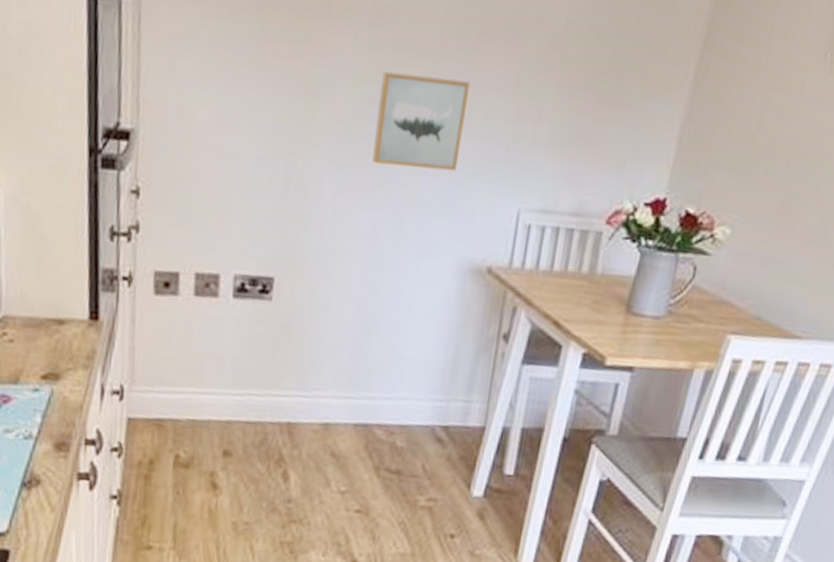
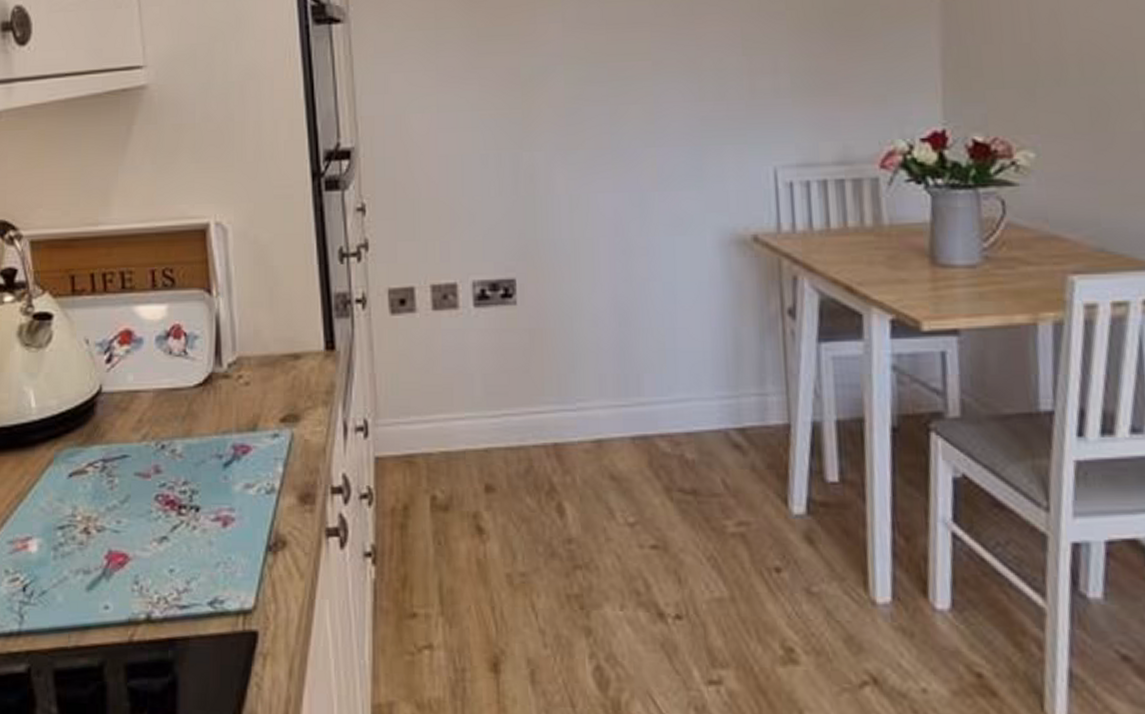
wall art: present [372,71,471,172] -> none [598,45,696,143]

